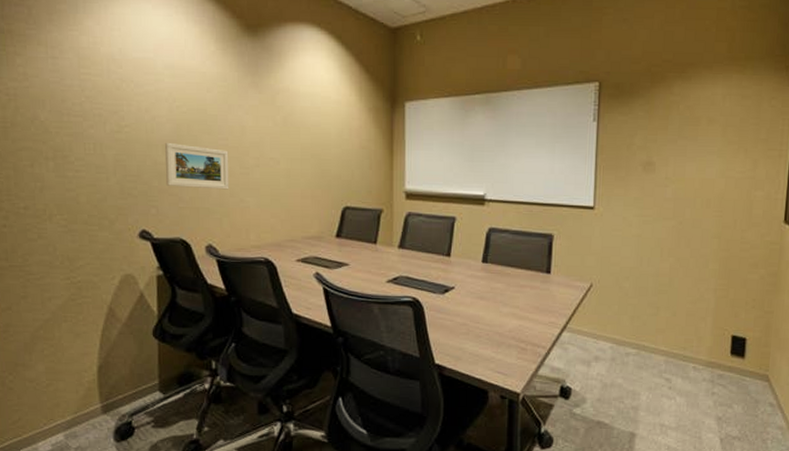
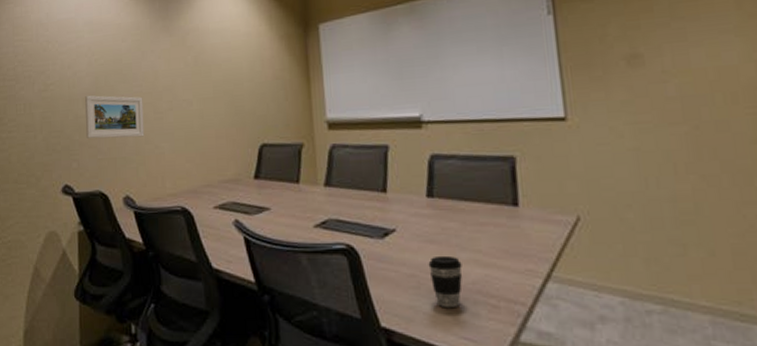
coffee cup: none [477,309,503,349] -> present [428,255,462,307]

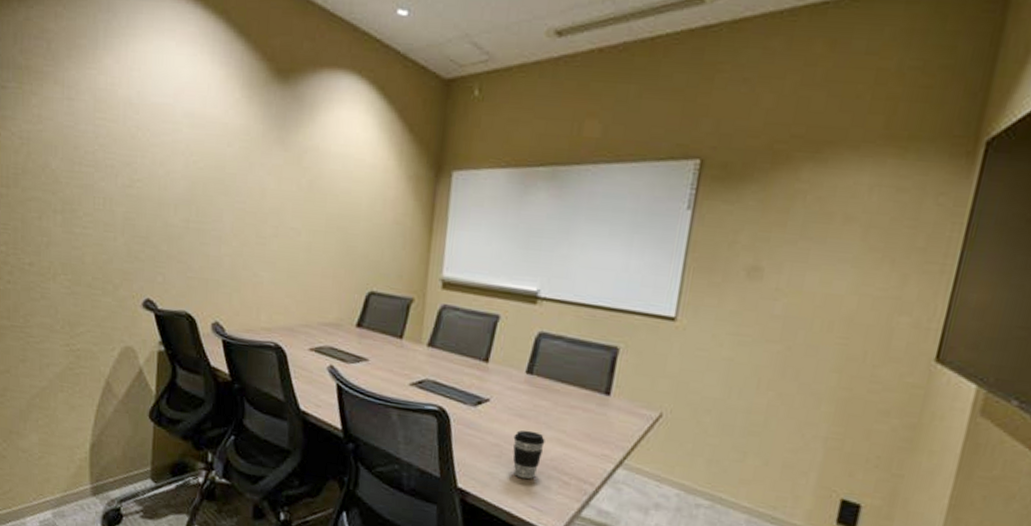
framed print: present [84,95,145,139] -> none [175,201,245,261]

